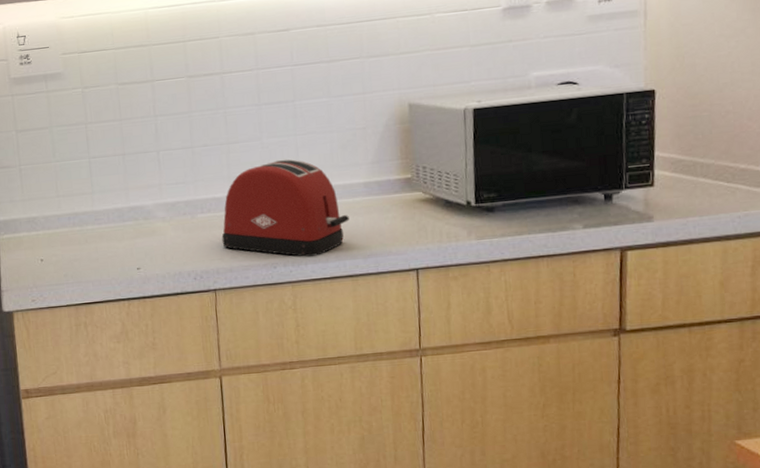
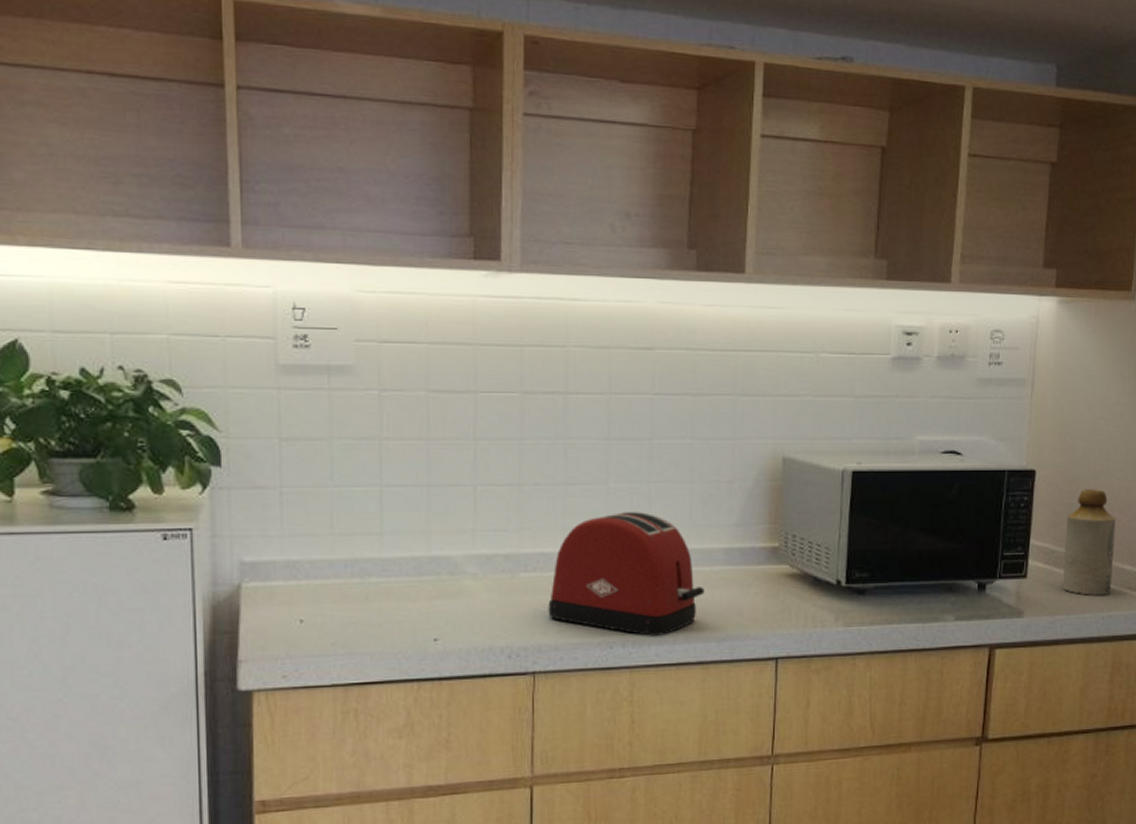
bottle: none [691,100,747,198] -> present [1062,489,1116,595]

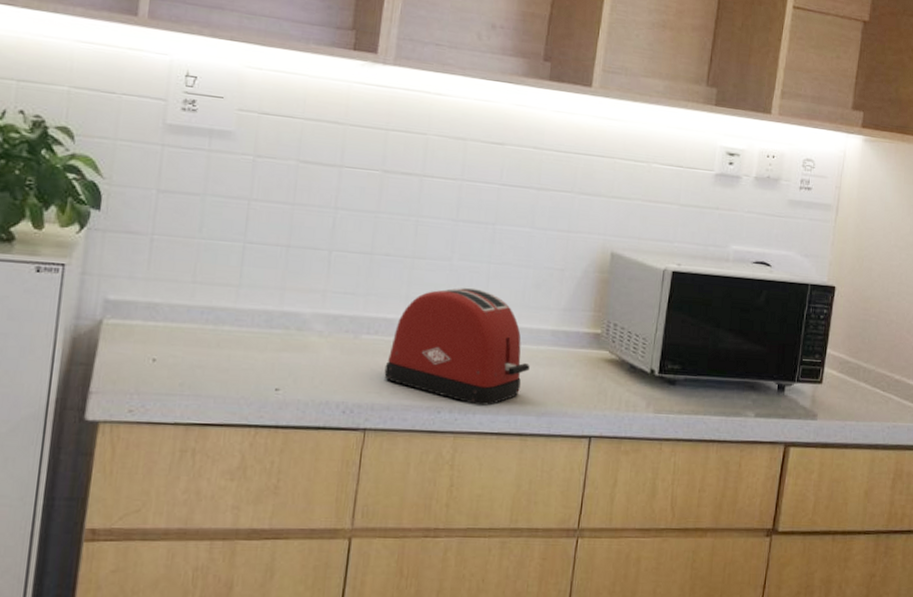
bottle: present [1062,489,1116,595] -> none [853,308,905,406]

